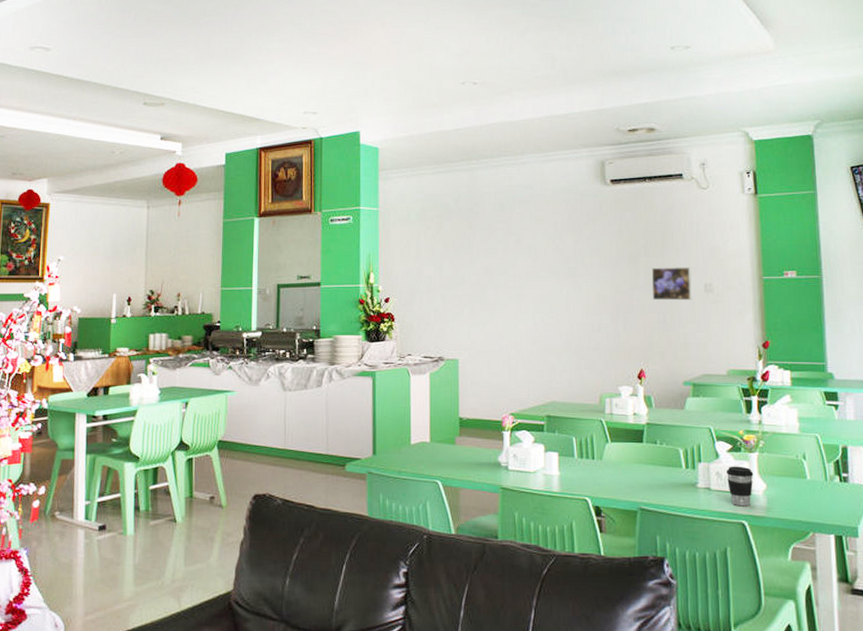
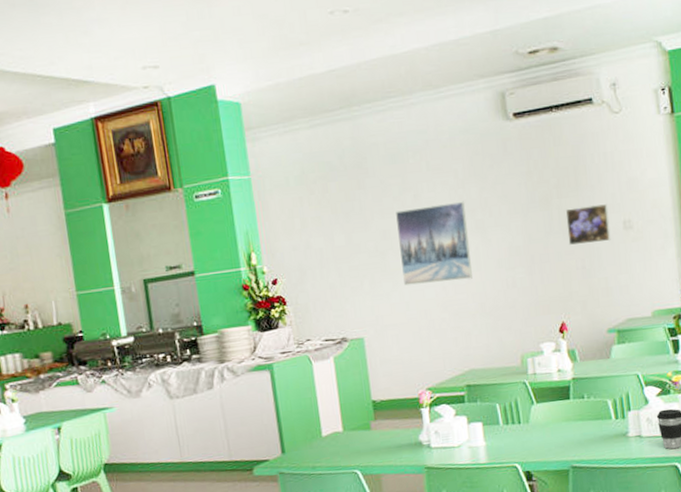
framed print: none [499,250,561,319] -> present [396,201,472,286]

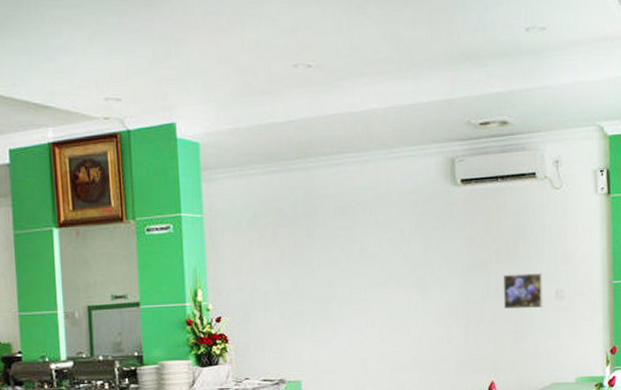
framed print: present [396,201,472,286] -> none [342,258,410,334]

